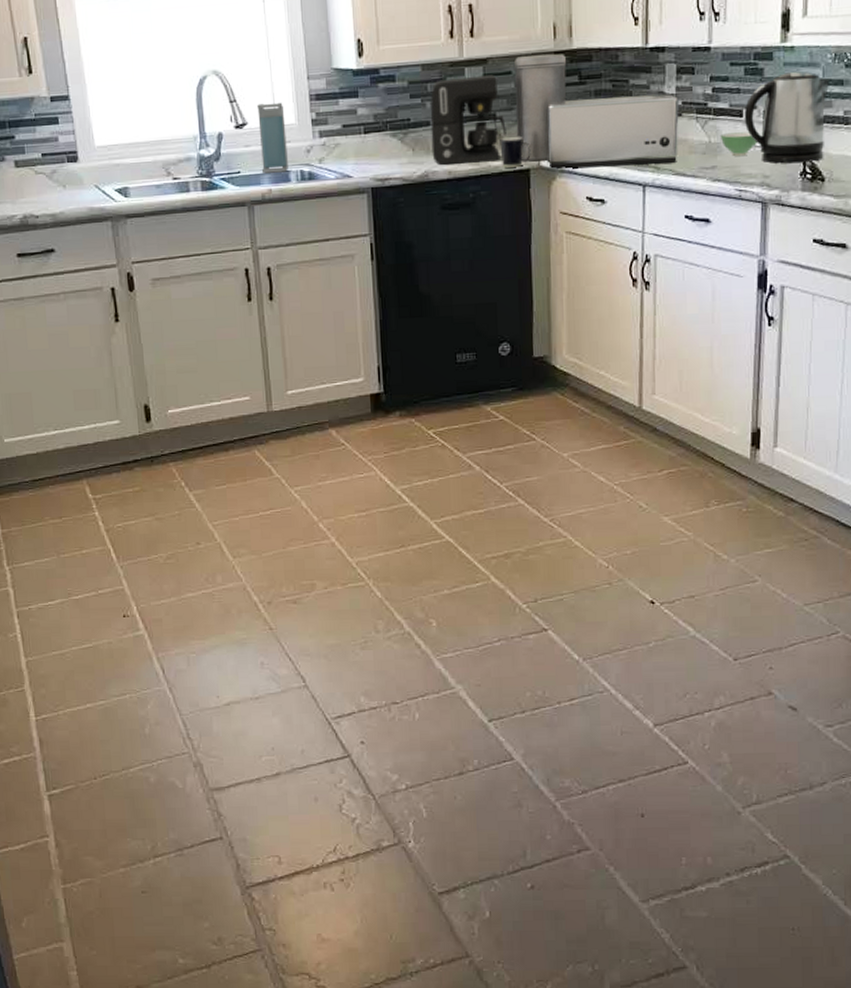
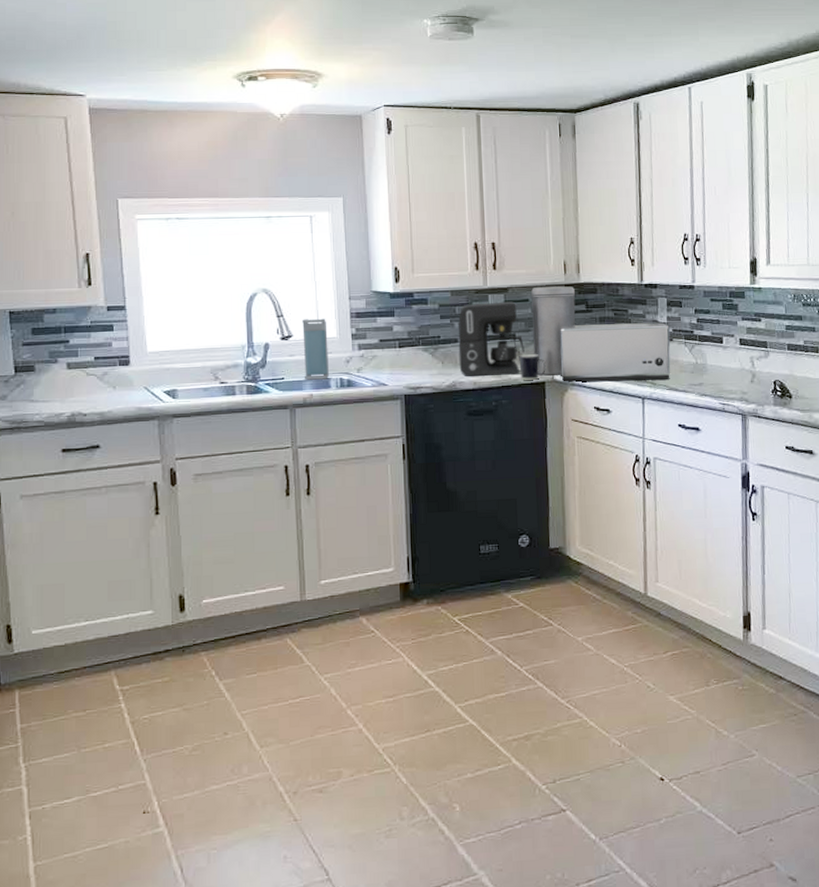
bowl: present [720,132,760,157] -> none [704,356,738,376]
kettle: present [744,71,830,164] -> none [723,308,792,383]

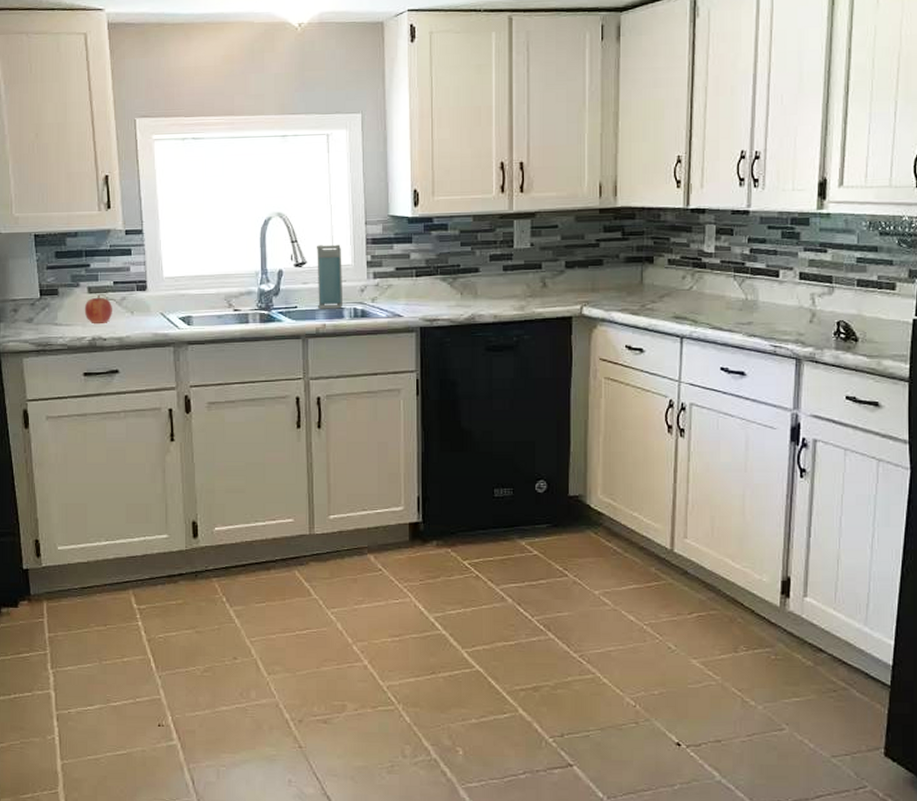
fruit: none [63,370,93,399] -> present [84,294,112,323]
coffee maker: present [458,301,525,376] -> none [479,227,551,309]
mug: present [519,354,546,380] -> none [544,286,574,314]
canister: present [530,286,576,376] -> none [560,211,611,310]
toaster: present [560,322,674,383] -> none [589,252,721,319]

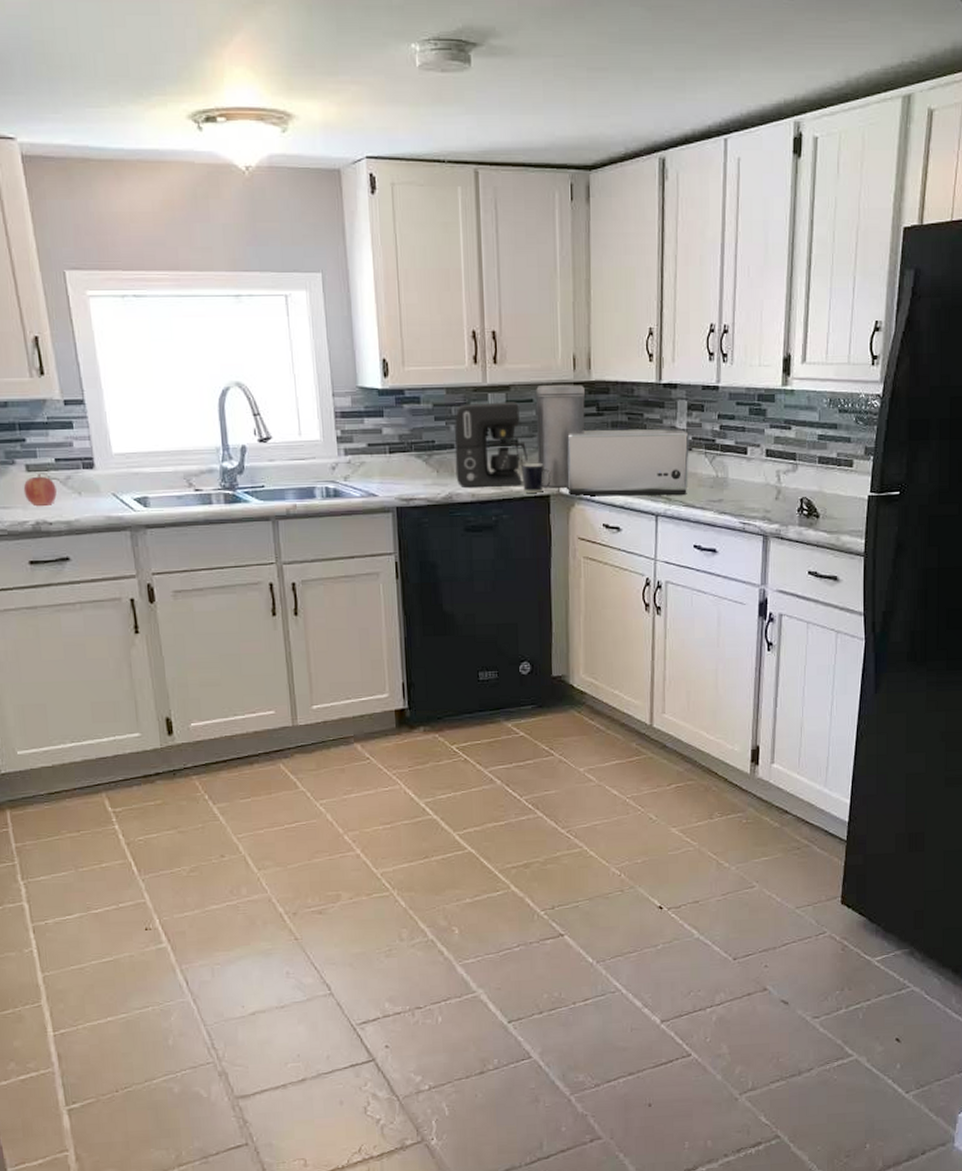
soap dispenser: present [317,244,342,309] -> none [281,418,313,489]
coffee maker: none [479,227,551,309] -> present [454,401,528,487]
mug: none [544,286,574,314] -> present [521,463,551,493]
canister: none [560,211,611,310] -> present [535,385,586,488]
toaster: none [589,252,721,319] -> present [566,429,693,497]

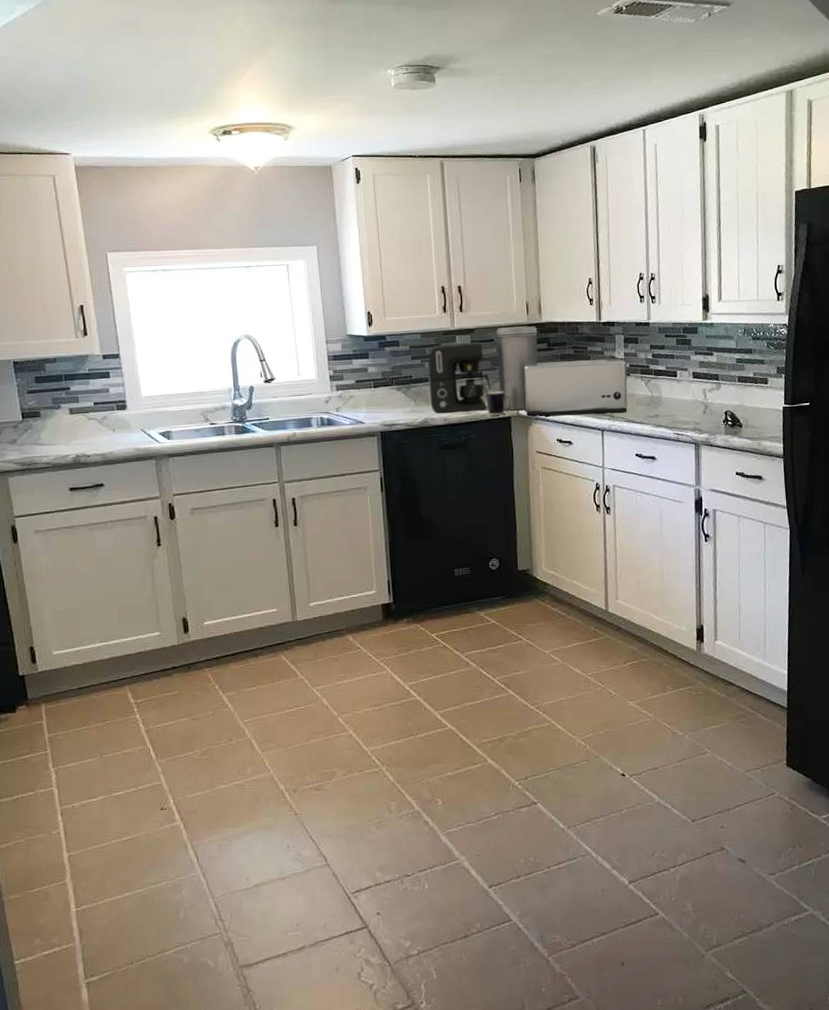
fruit: present [23,473,57,506] -> none [66,415,94,442]

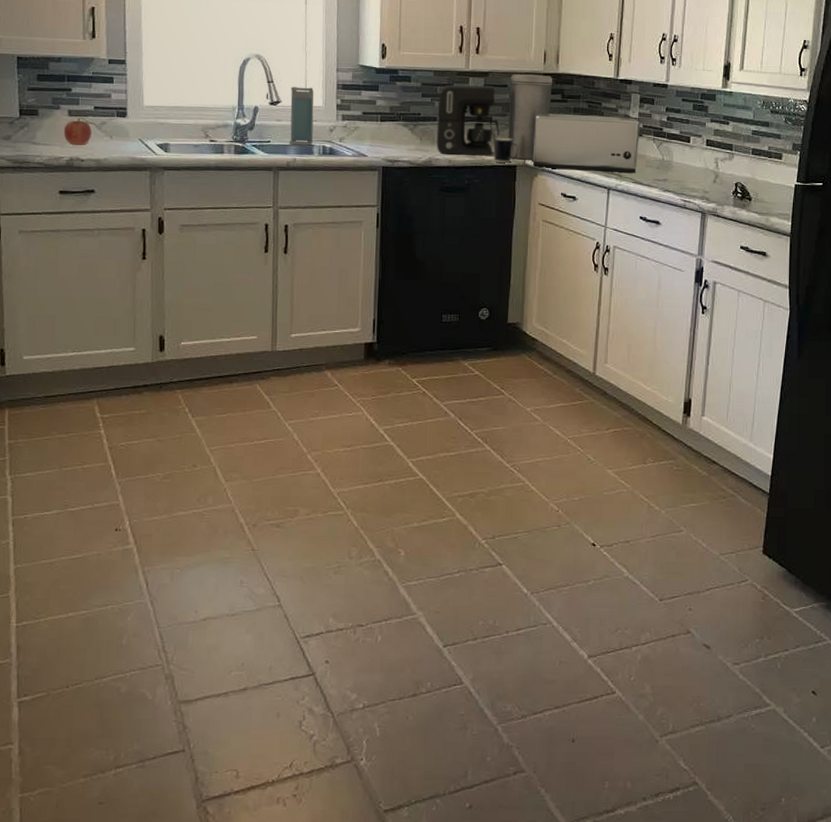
fruit: none [66,415,94,442] -> present [63,118,92,145]
soap dispenser: none [283,361,310,420] -> present [290,86,314,146]

